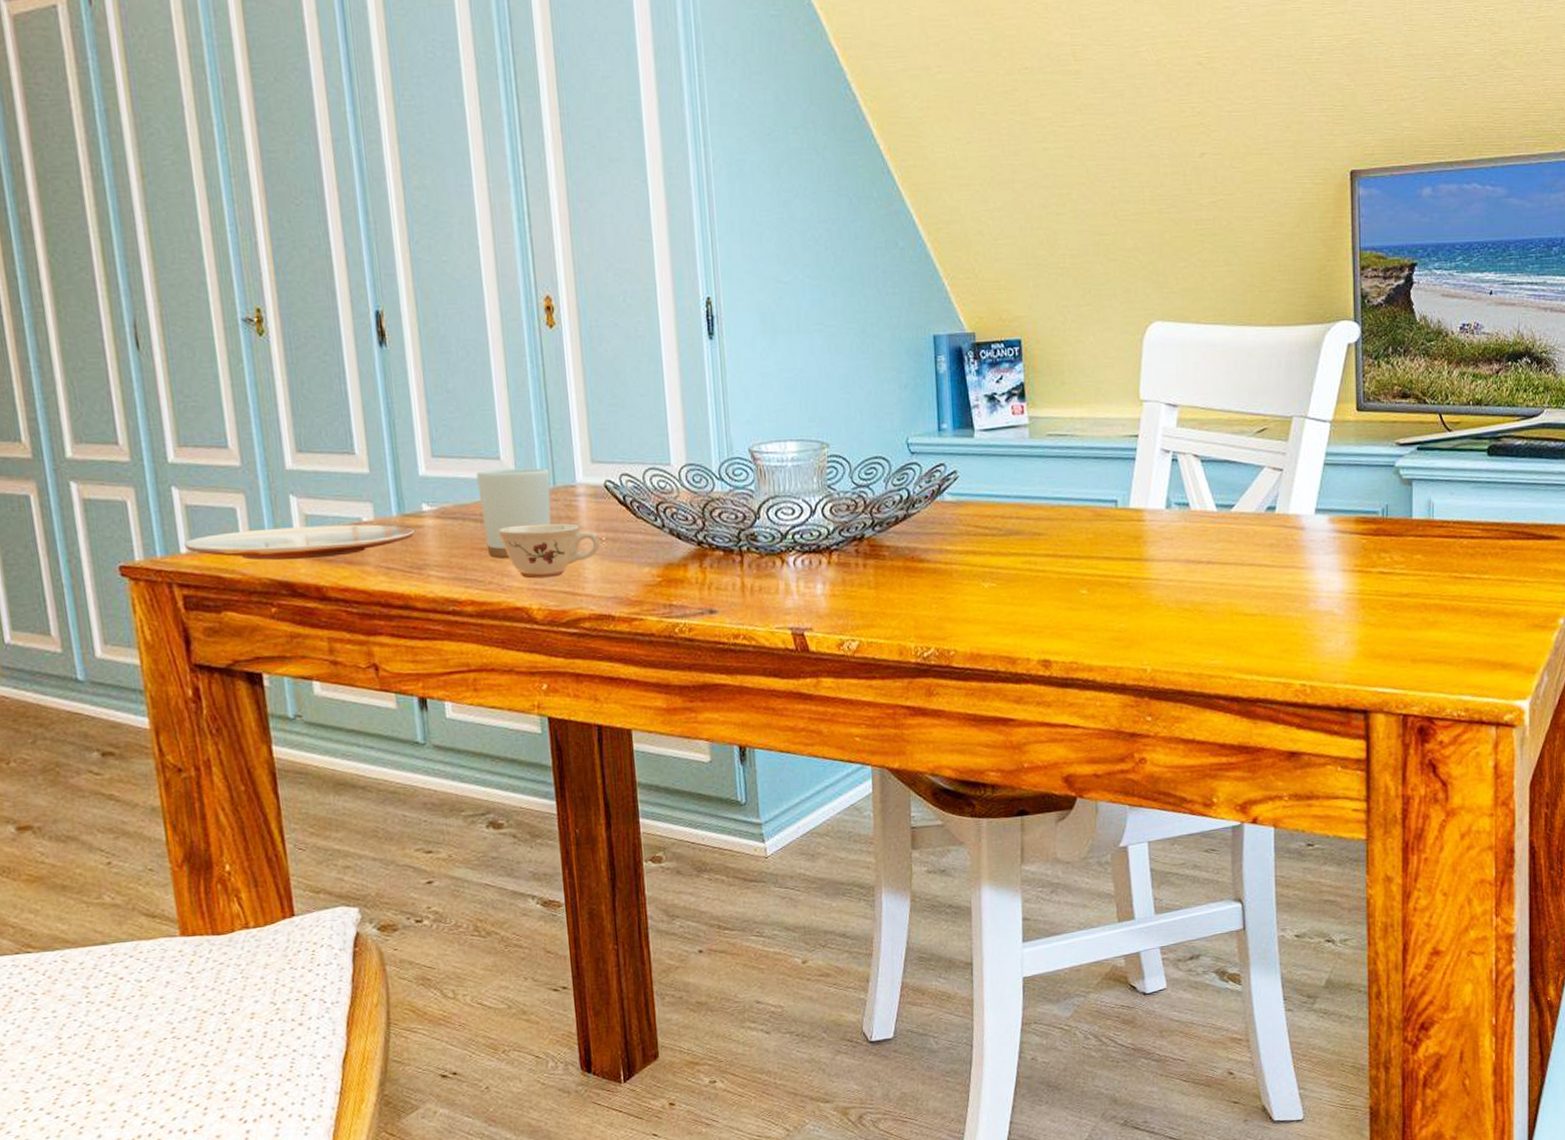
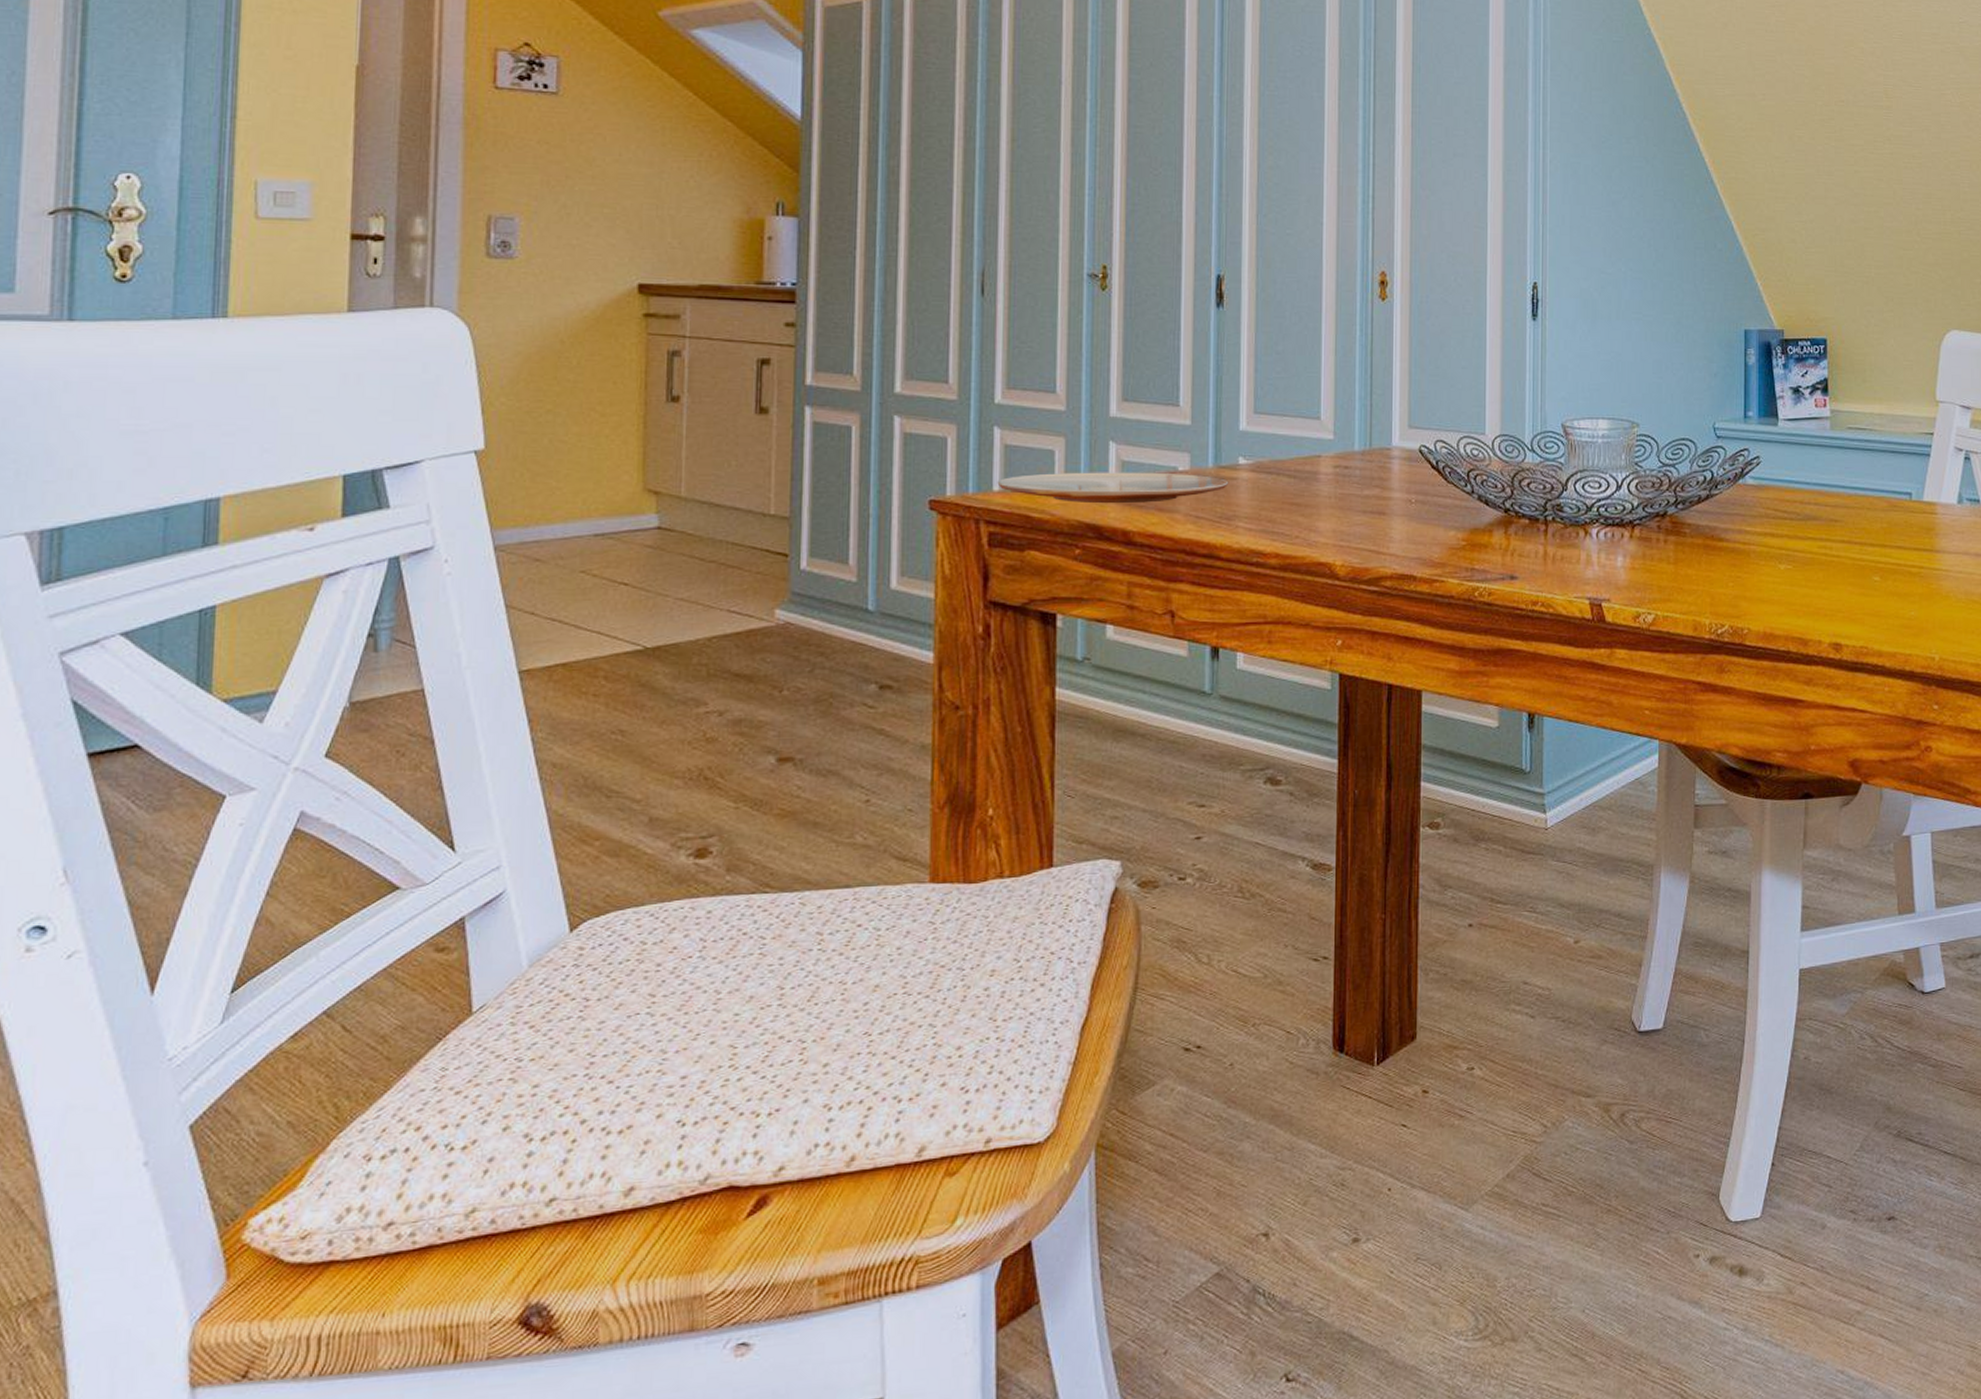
mug: present [476,468,552,560] -> none [1295,428,1367,515]
teacup: present [497,523,600,579] -> none [1309,483,1409,536]

